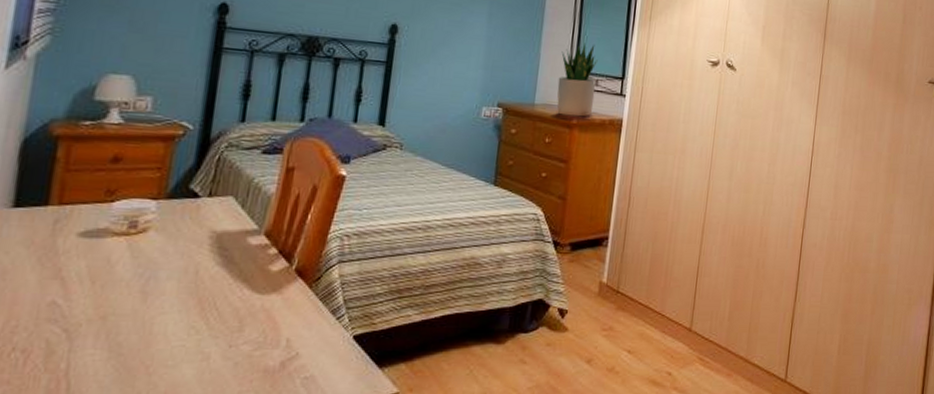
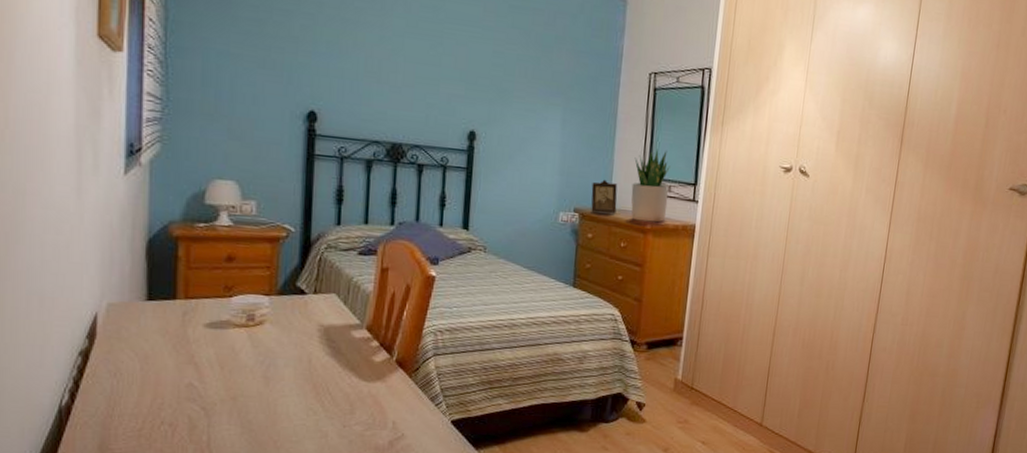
photo frame: none [515,73,544,109] -> present [591,179,618,214]

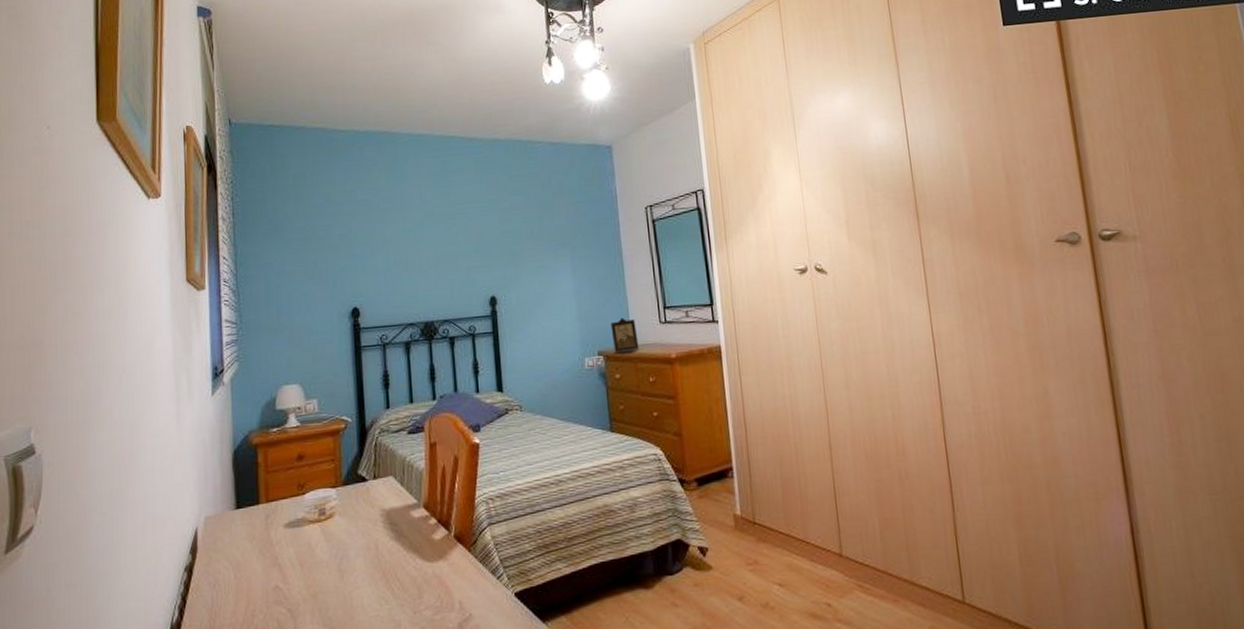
planter: present [631,149,670,222] -> none [646,276,689,353]

